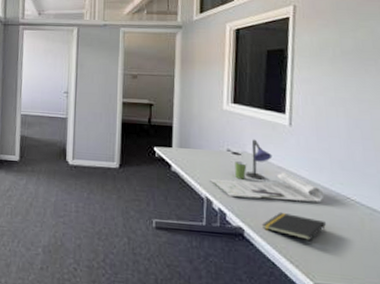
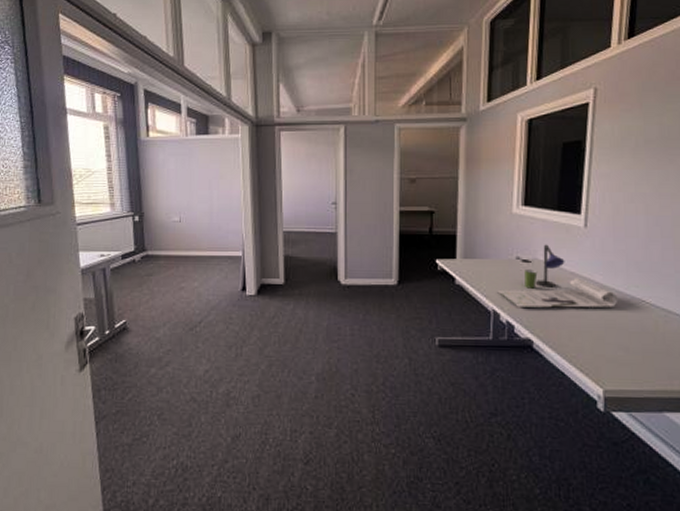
notepad: present [262,212,327,240] -> none [553,320,620,347]

